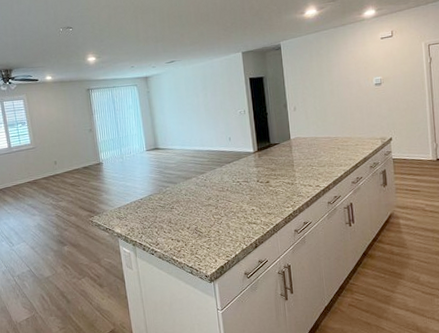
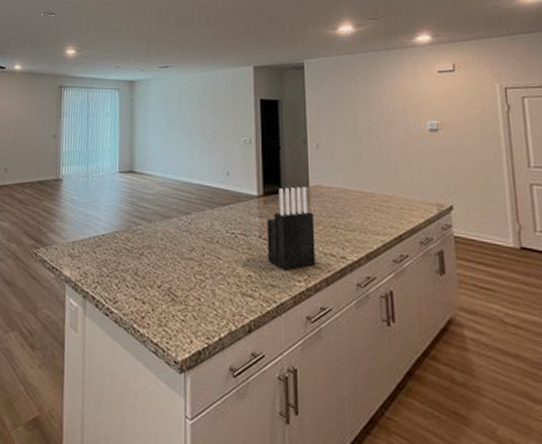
knife block: none [262,140,299,201] -> present [267,186,316,270]

